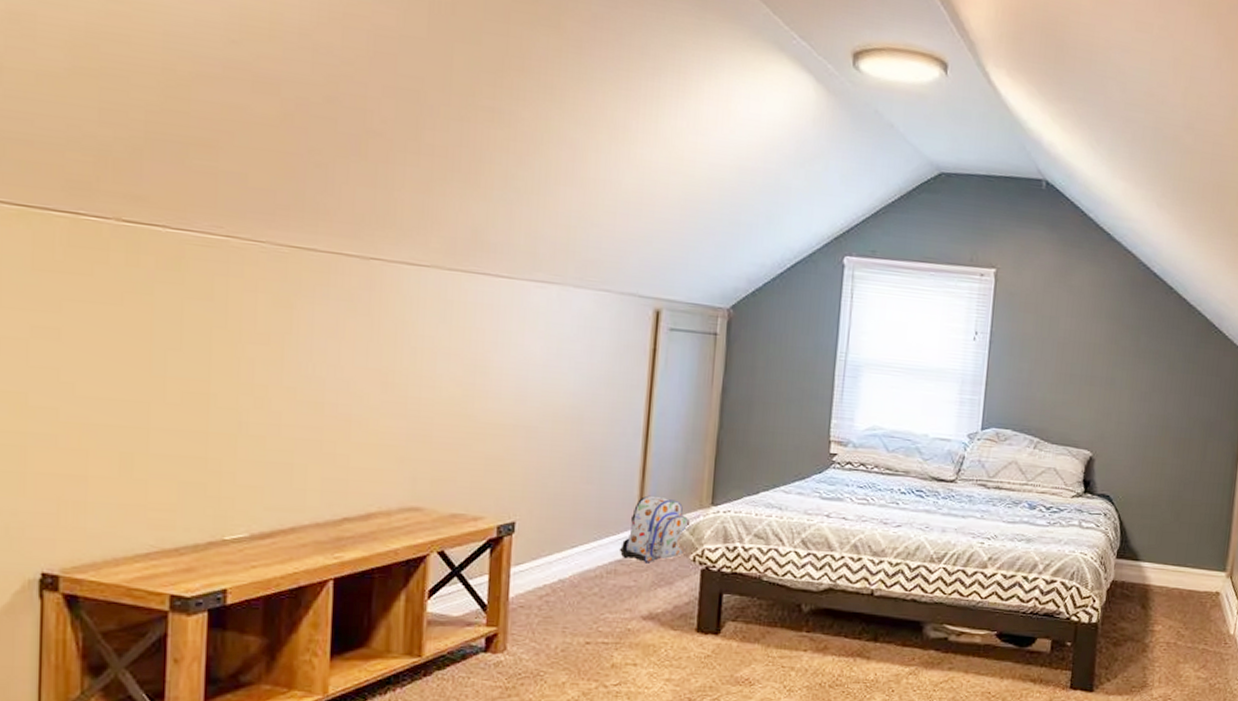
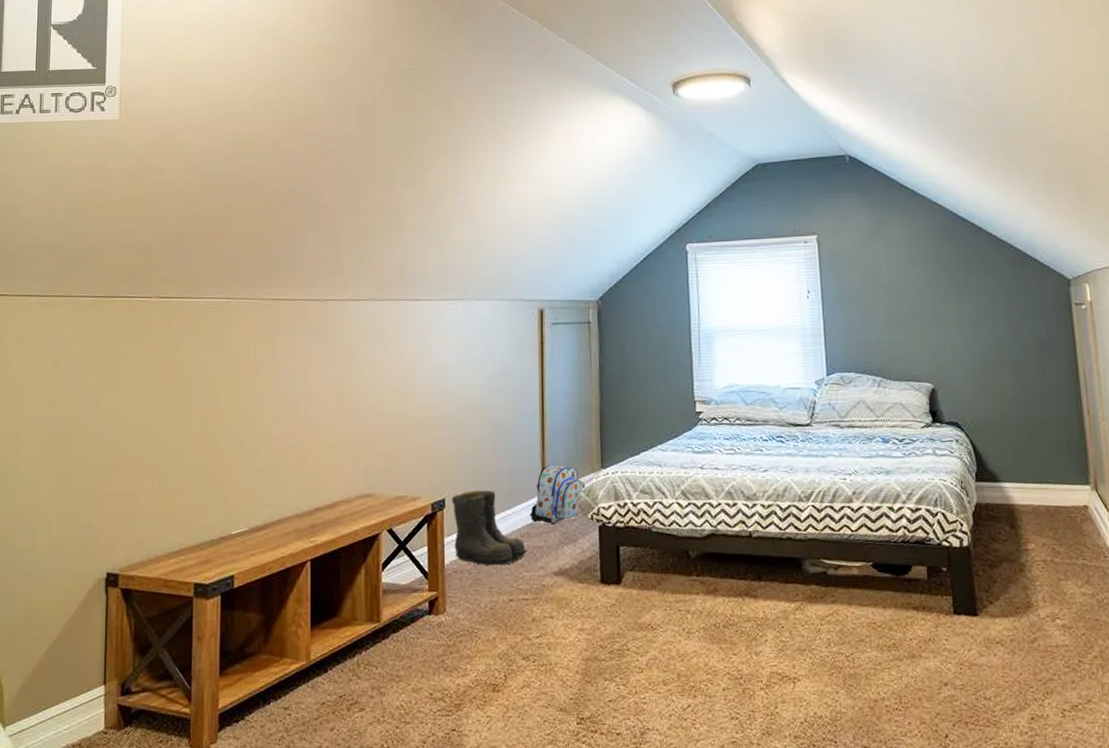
boots: none [522,515,614,604] -> present [451,490,529,566]

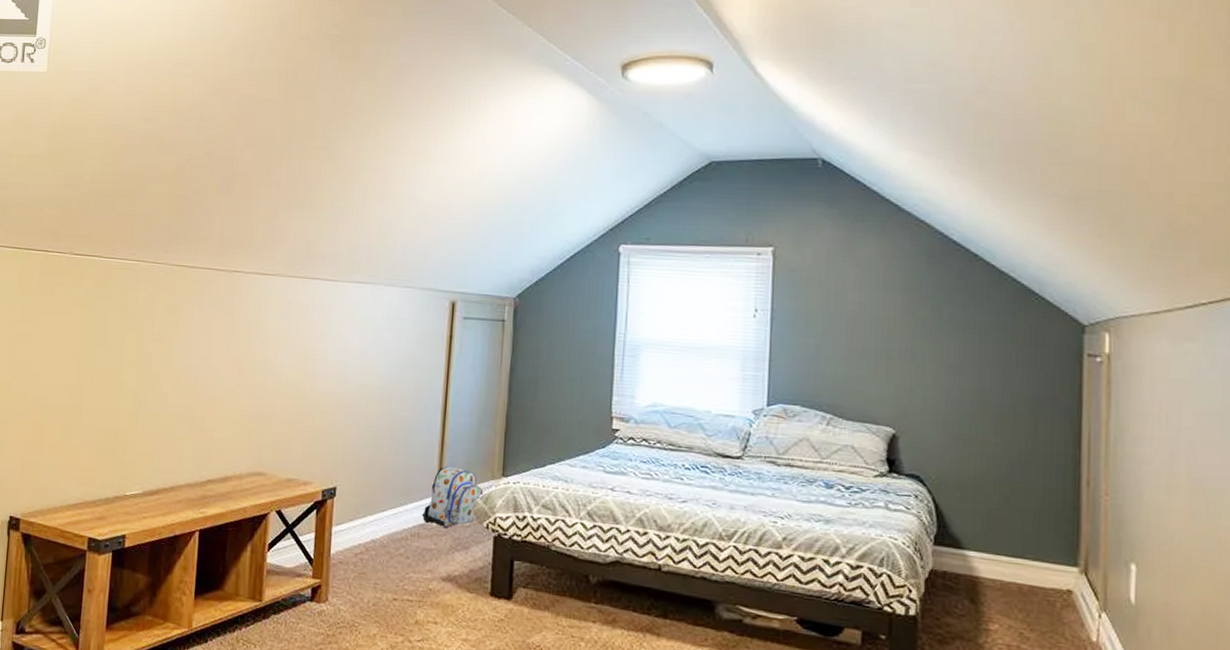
boots: present [451,490,529,566] -> none [342,482,418,563]

